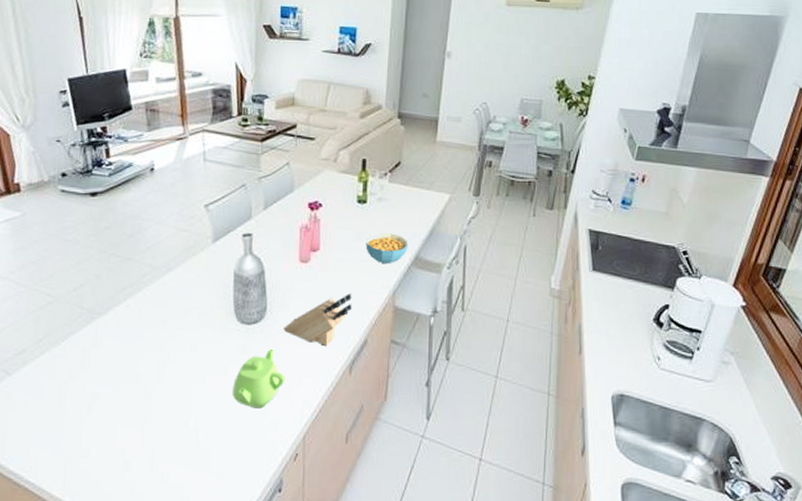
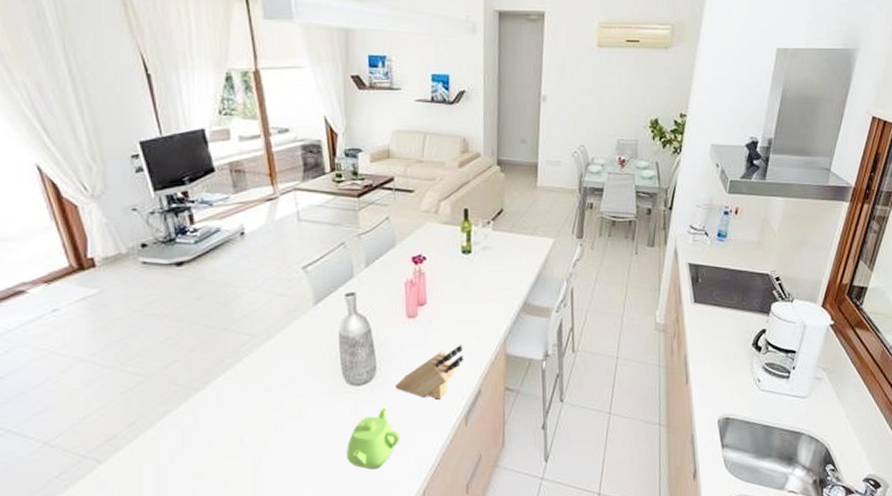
cereal bowl: present [366,233,408,263] -> none [473,281,516,312]

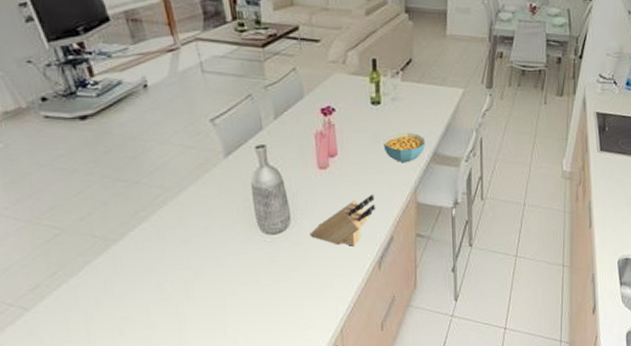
teapot: present [347,407,401,470] -> none [266,254,317,311]
cereal bowl: none [473,281,516,312] -> present [383,132,426,162]

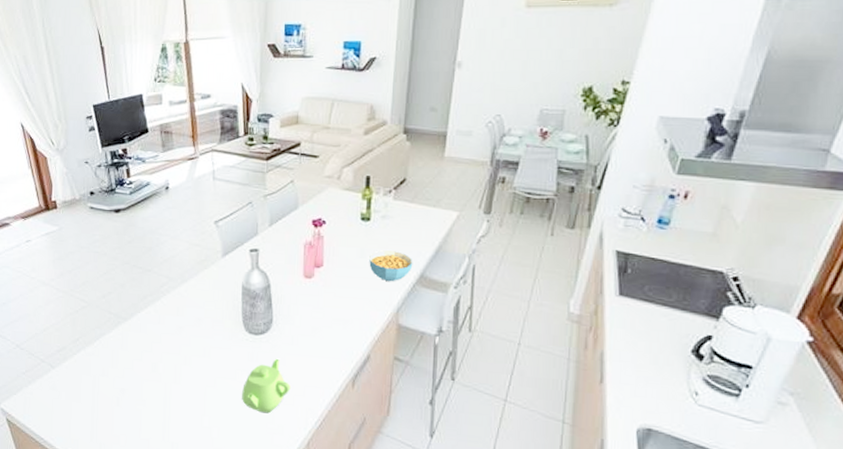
teapot: none [266,254,317,311] -> present [242,358,291,414]
knife block: present [310,194,377,246] -> none [289,309,356,359]

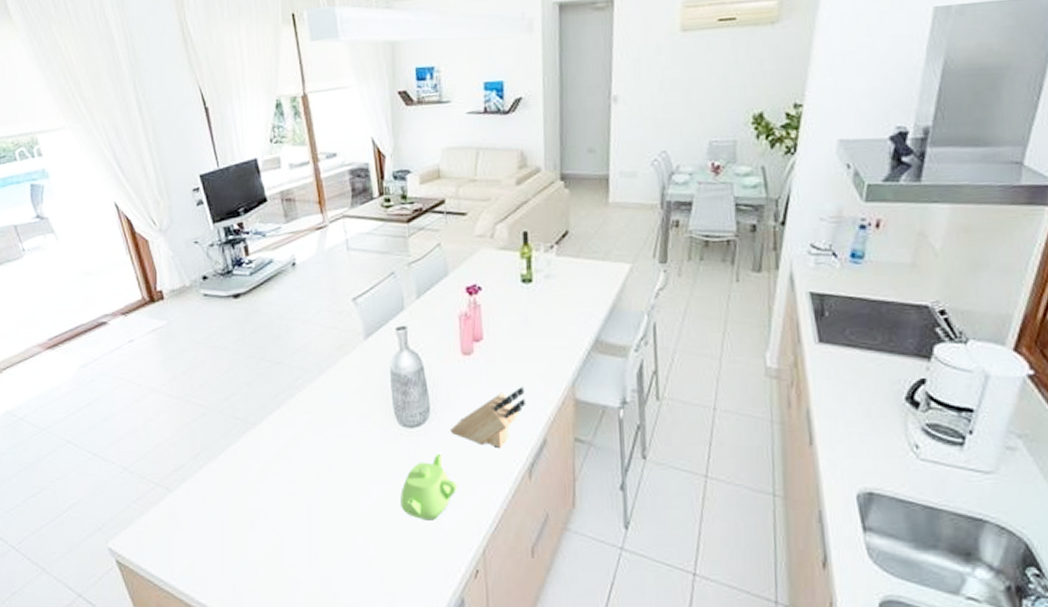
knife block: none [289,309,356,359] -> present [450,387,527,448]
cereal bowl: present [369,250,413,281] -> none [535,314,586,350]

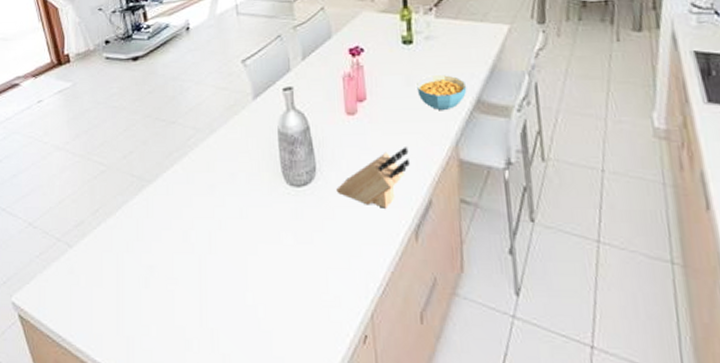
teapot: present [400,453,457,521] -> none [288,213,344,282]
cereal bowl: none [535,314,586,350] -> present [417,75,467,110]

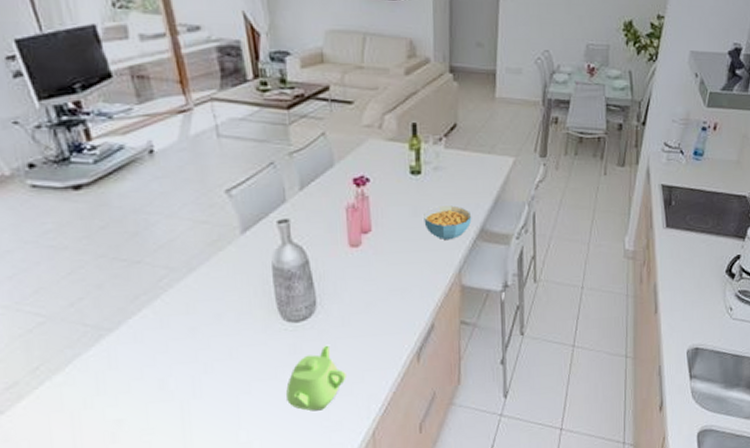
teapot: none [288,213,344,282] -> present [286,345,346,411]
knife block: present [336,147,411,208] -> none [338,276,415,336]

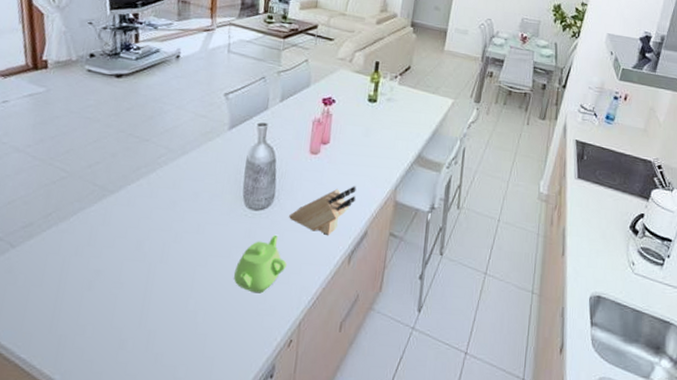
knife block: none [338,276,415,336] -> present [289,186,357,235]
cereal bowl: present [424,205,472,240] -> none [372,130,412,160]

